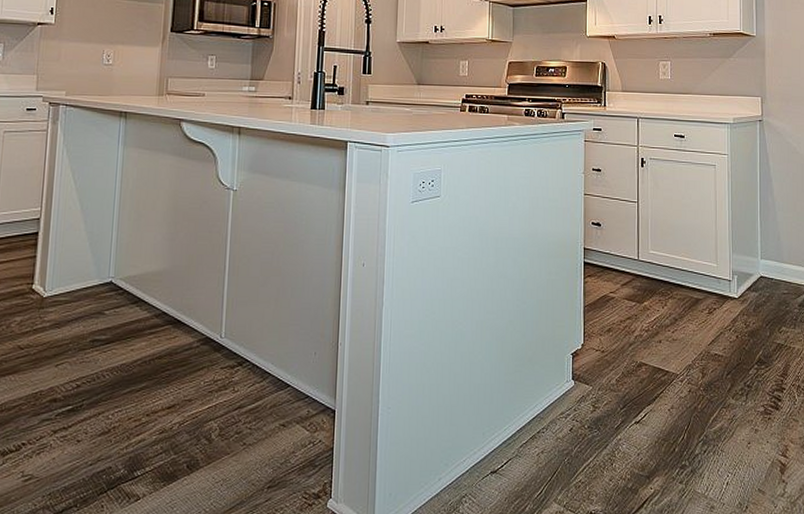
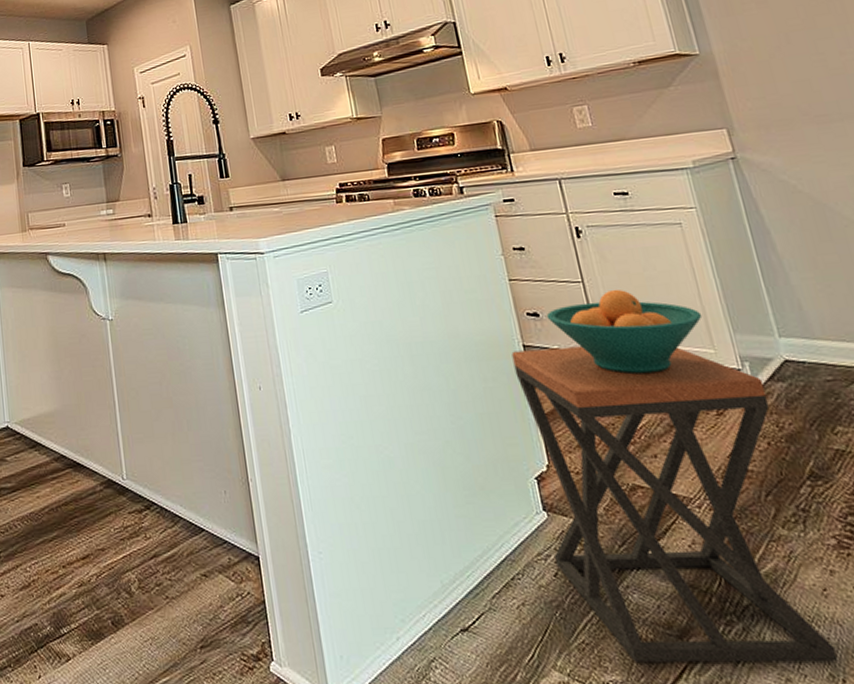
stool: none [573,252,747,496] -> present [511,346,839,663]
fruit bowl: none [606,210,714,278] -> present [546,289,703,374]

